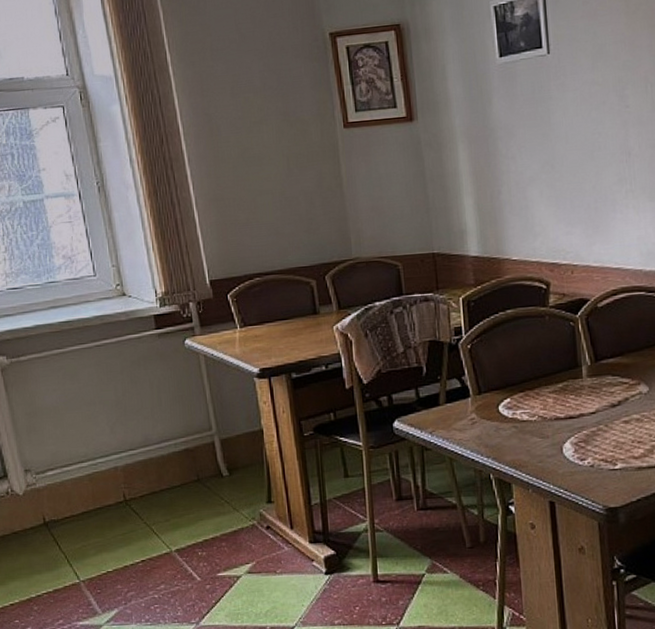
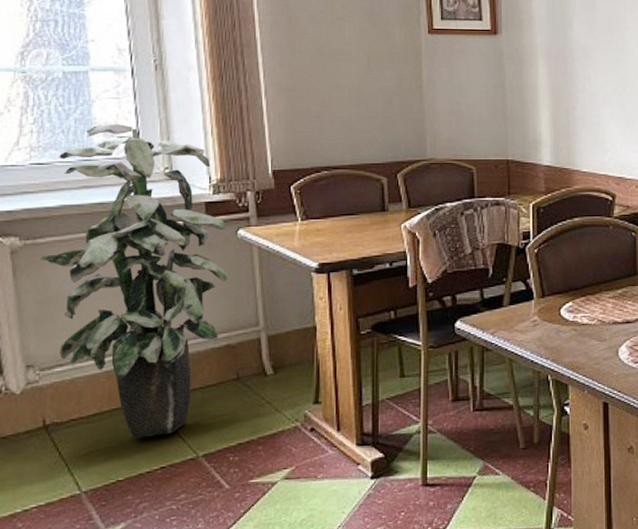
indoor plant: none [25,246,181,534] -> present [41,124,228,438]

